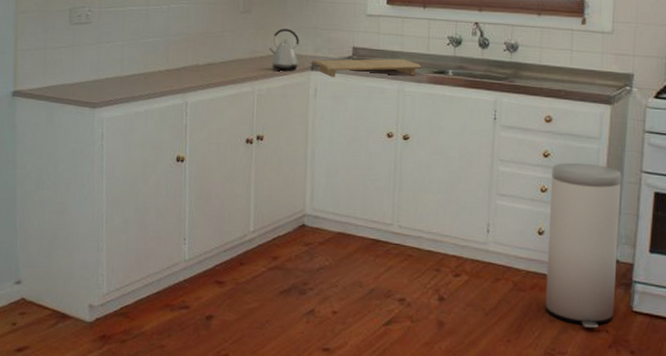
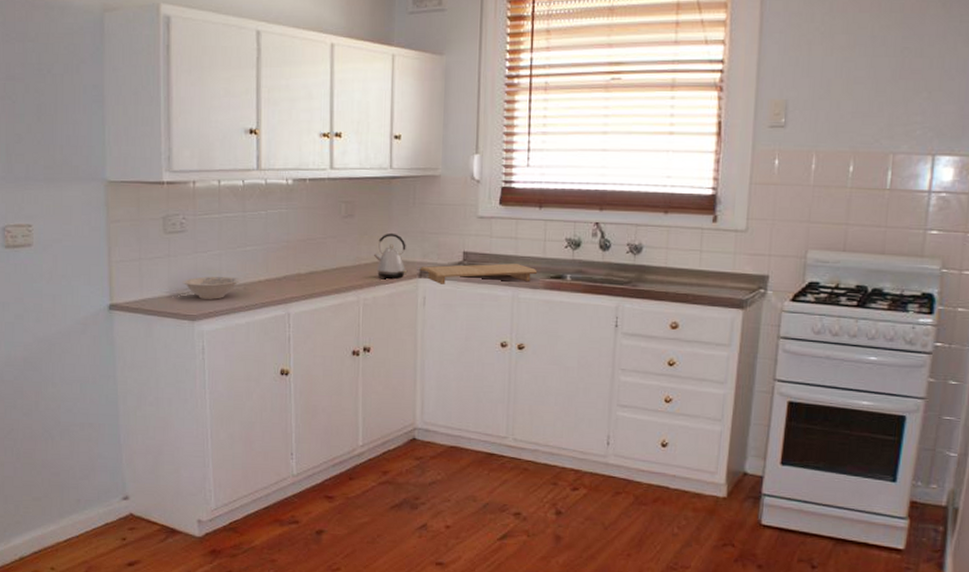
bowl: none [84,65,142,88] -> present [181,276,241,300]
pedal bin: present [545,162,622,329] -> none [668,371,753,543]

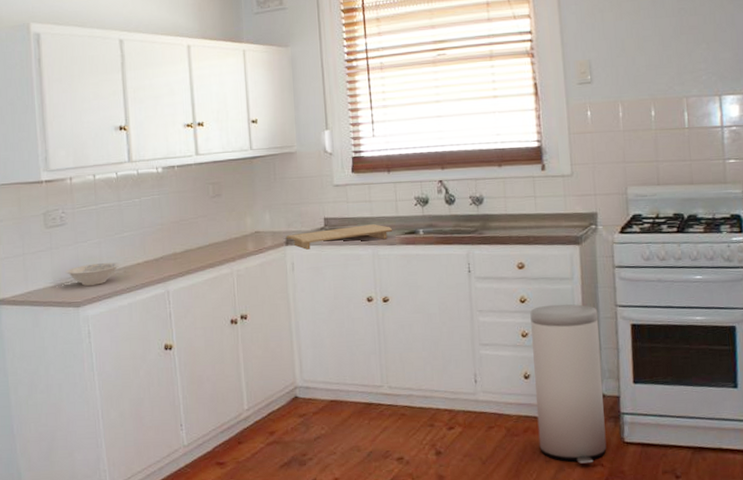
kettle: present [374,232,408,280] -> none [243,207,275,251]
pedal bin: none [668,371,753,543] -> present [530,304,607,465]

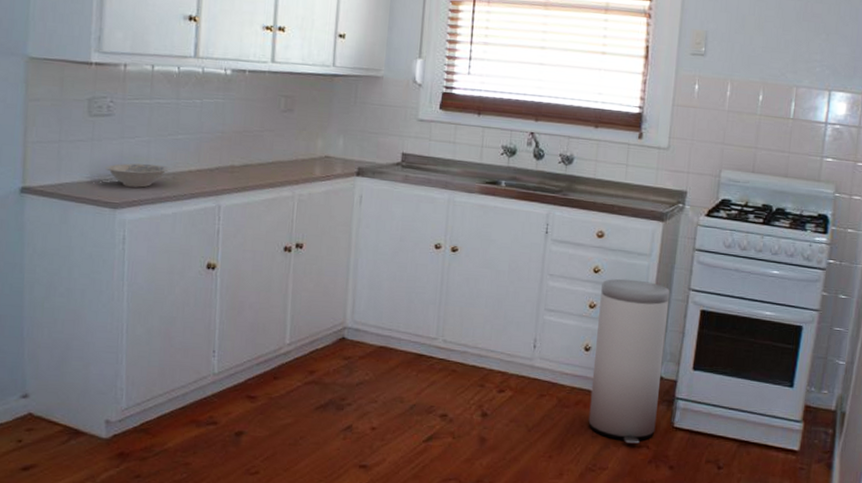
cutting board: present [287,224,393,250] -> none [358,164,474,186]

